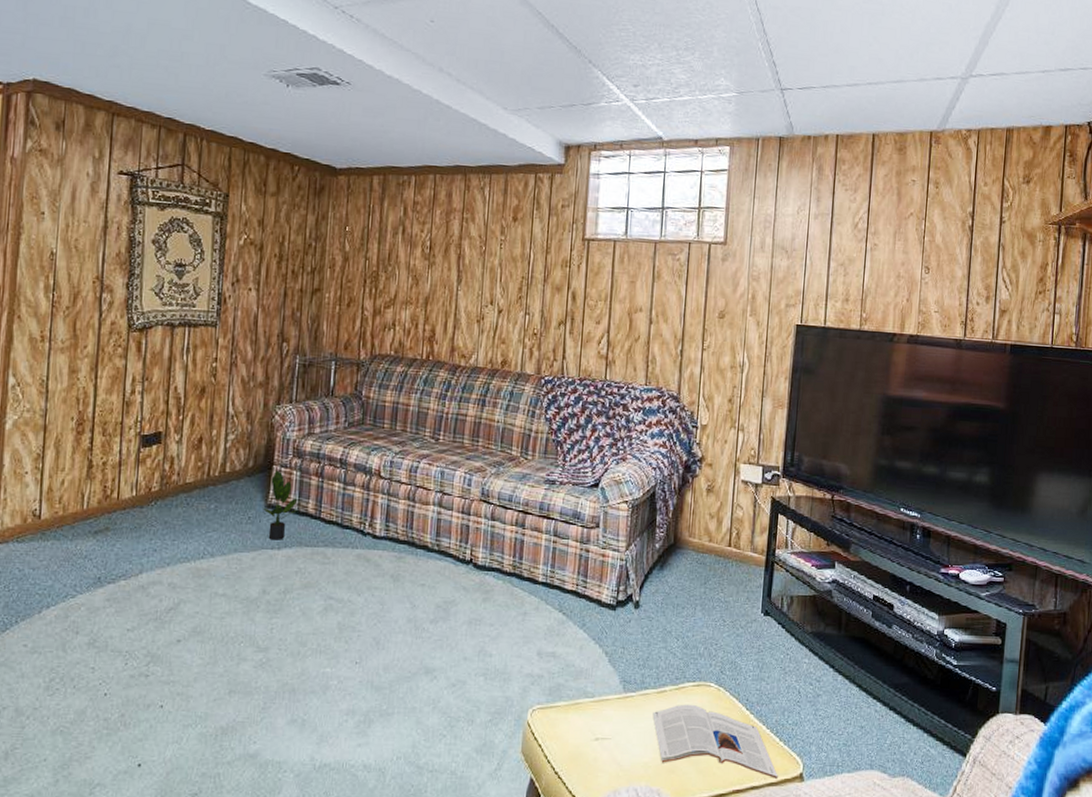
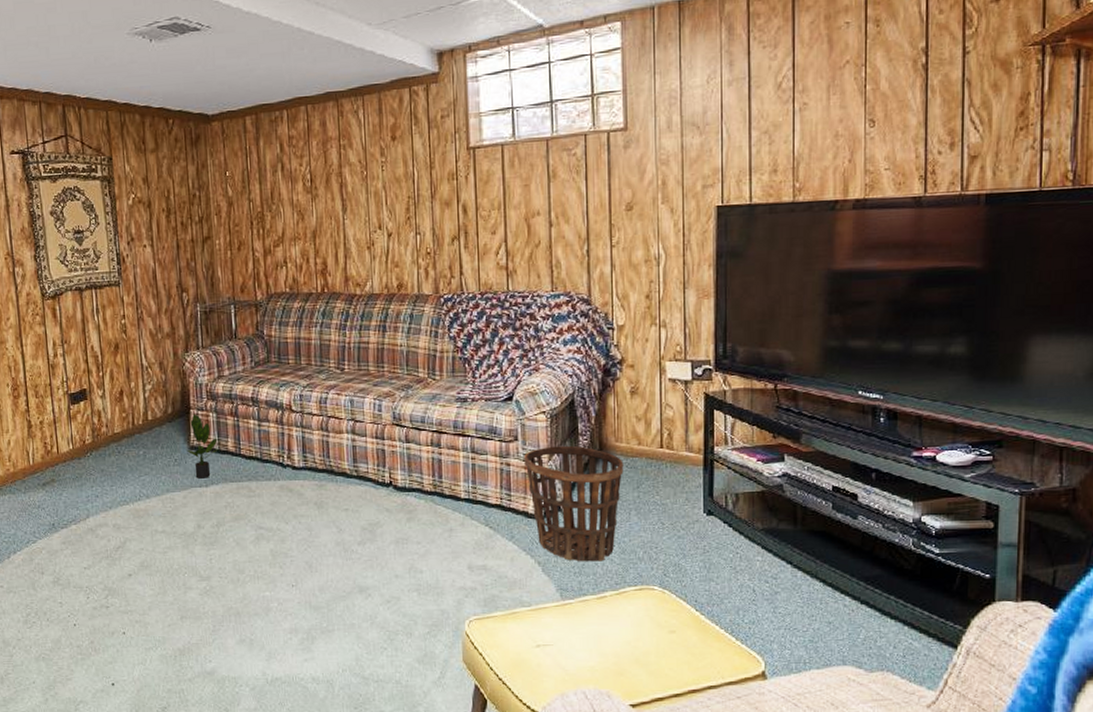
basket: none [603,536,694,655] -> present [524,445,624,562]
magazine: present [652,704,778,780] -> none [594,608,737,679]

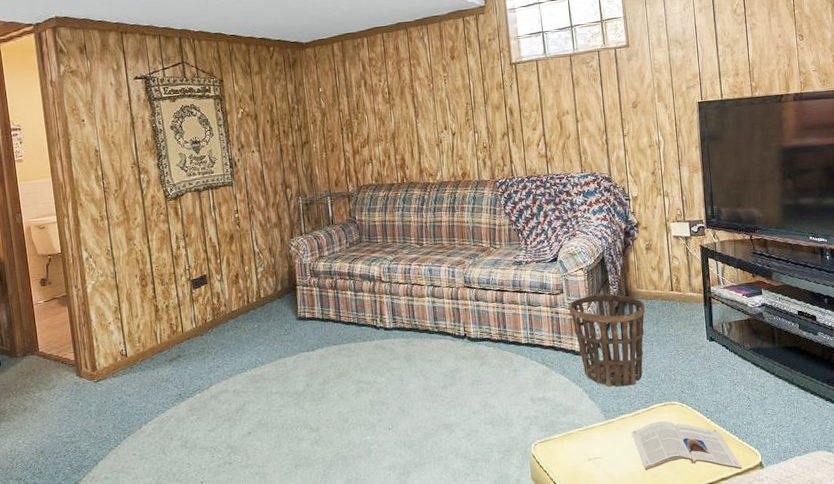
potted plant: present [185,414,218,479] -> none [294,289,322,345]
magazine: none [594,608,737,679] -> present [631,420,742,470]

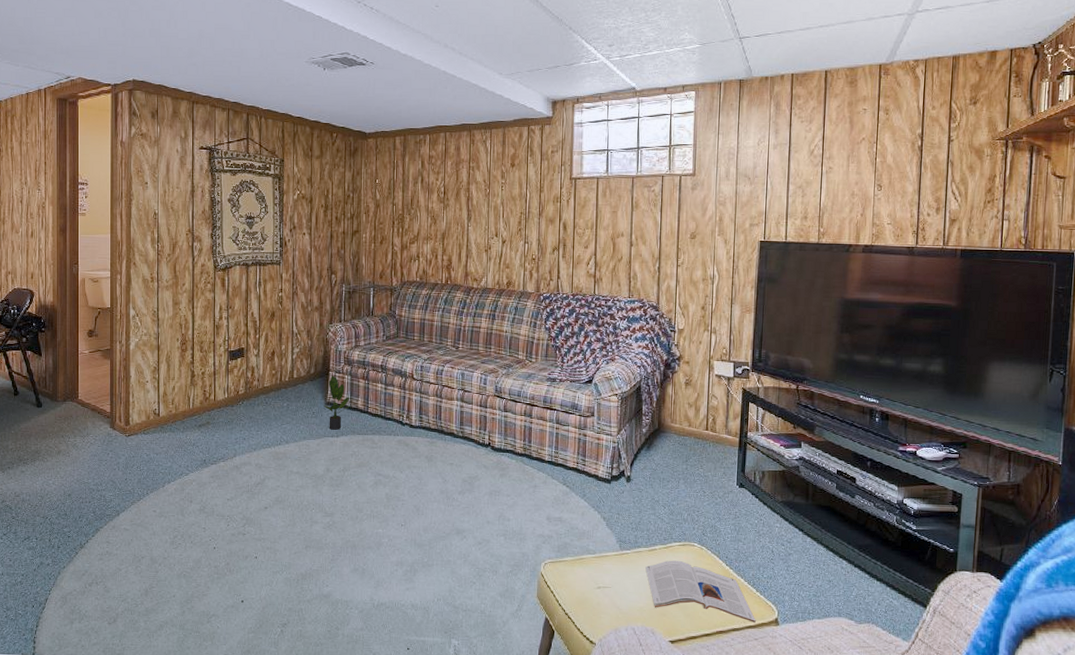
potted plant: none [294,289,322,345] -> present [322,375,350,430]
basket: present [569,294,645,388] -> none [598,423,676,520]

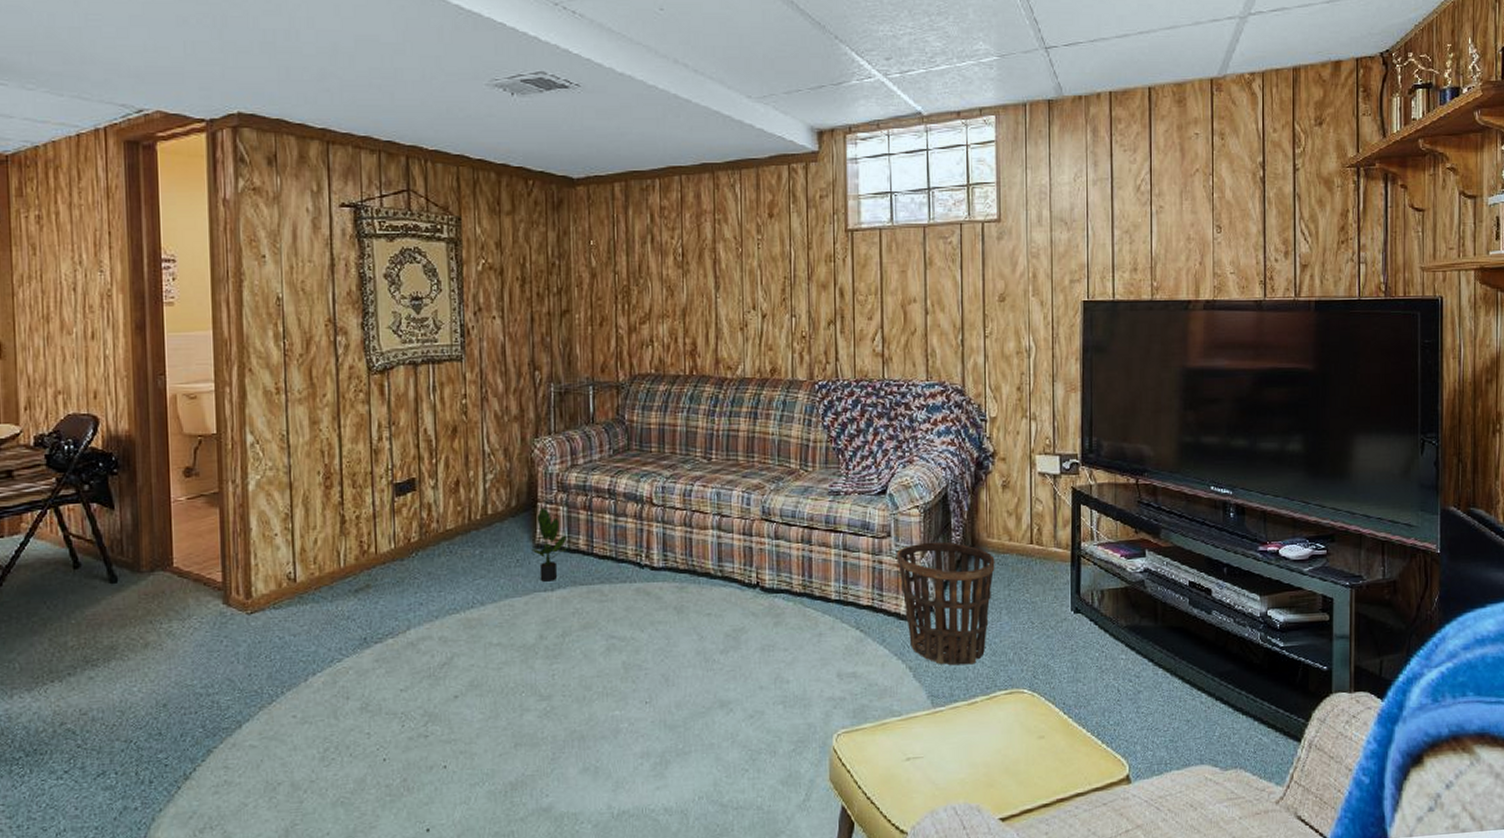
basket: none [598,423,676,520] -> present [897,541,995,666]
magazine: present [645,560,756,623] -> none [965,713,1103,784]

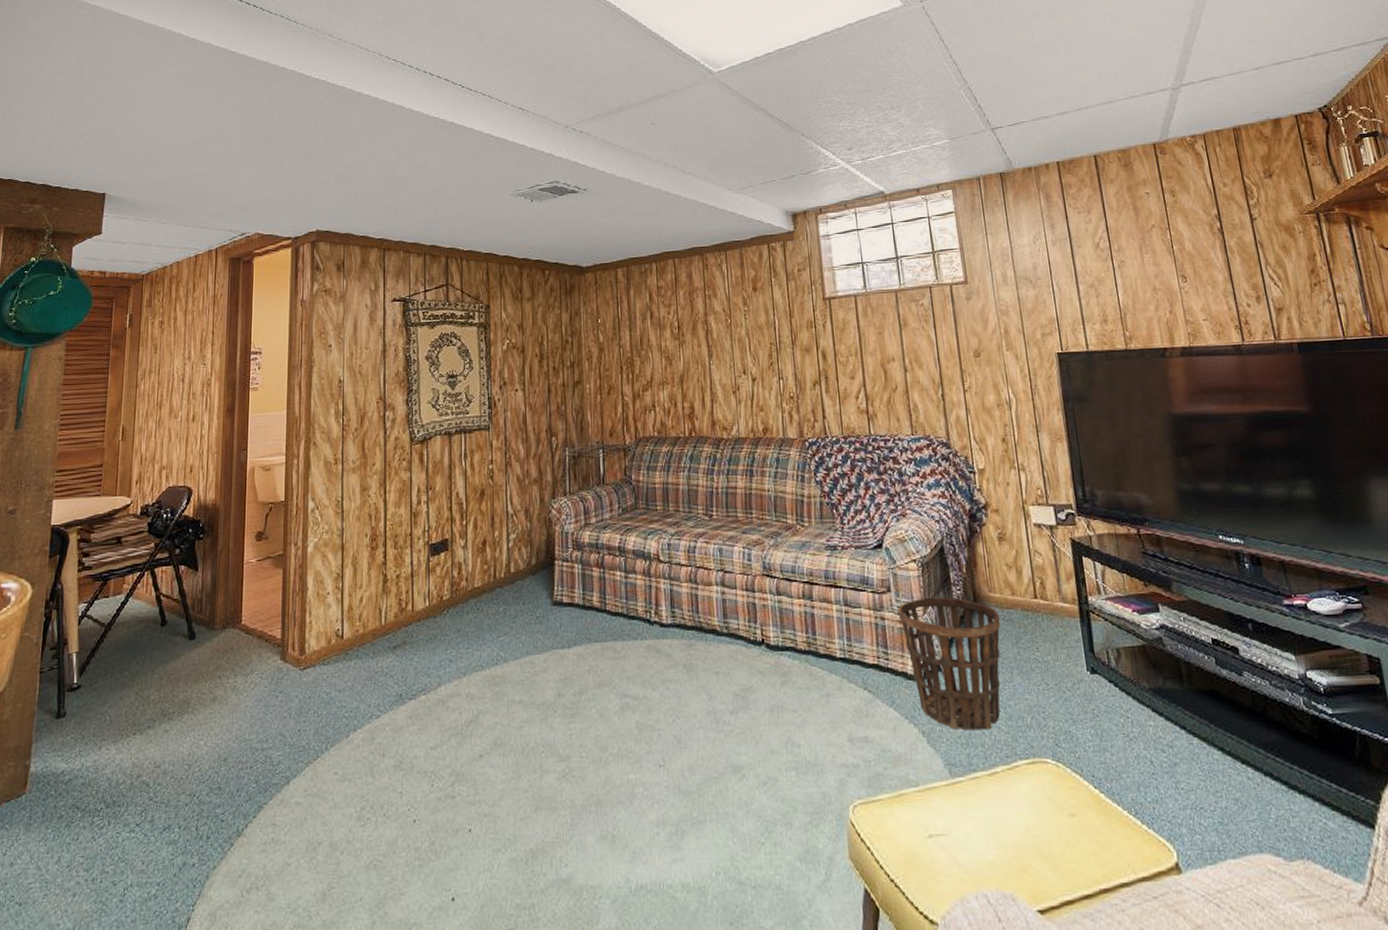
potted plant: present [530,507,568,582] -> none [548,565,583,639]

